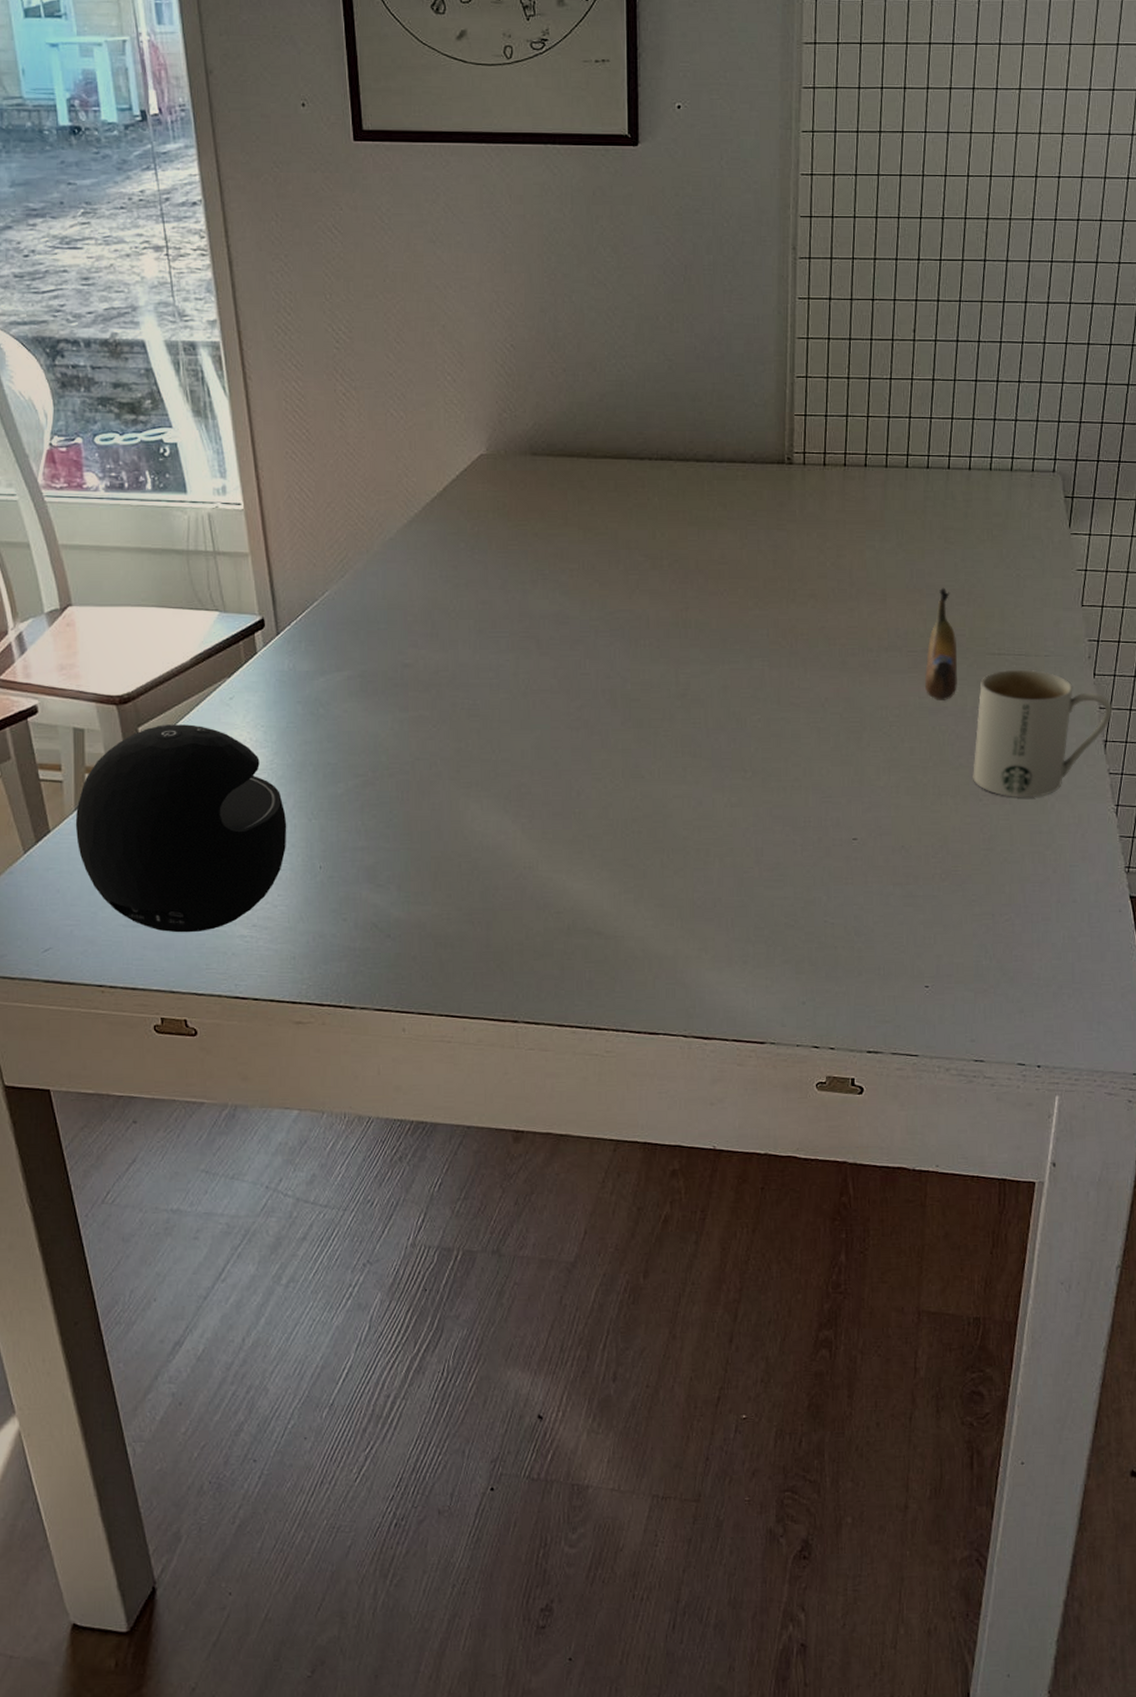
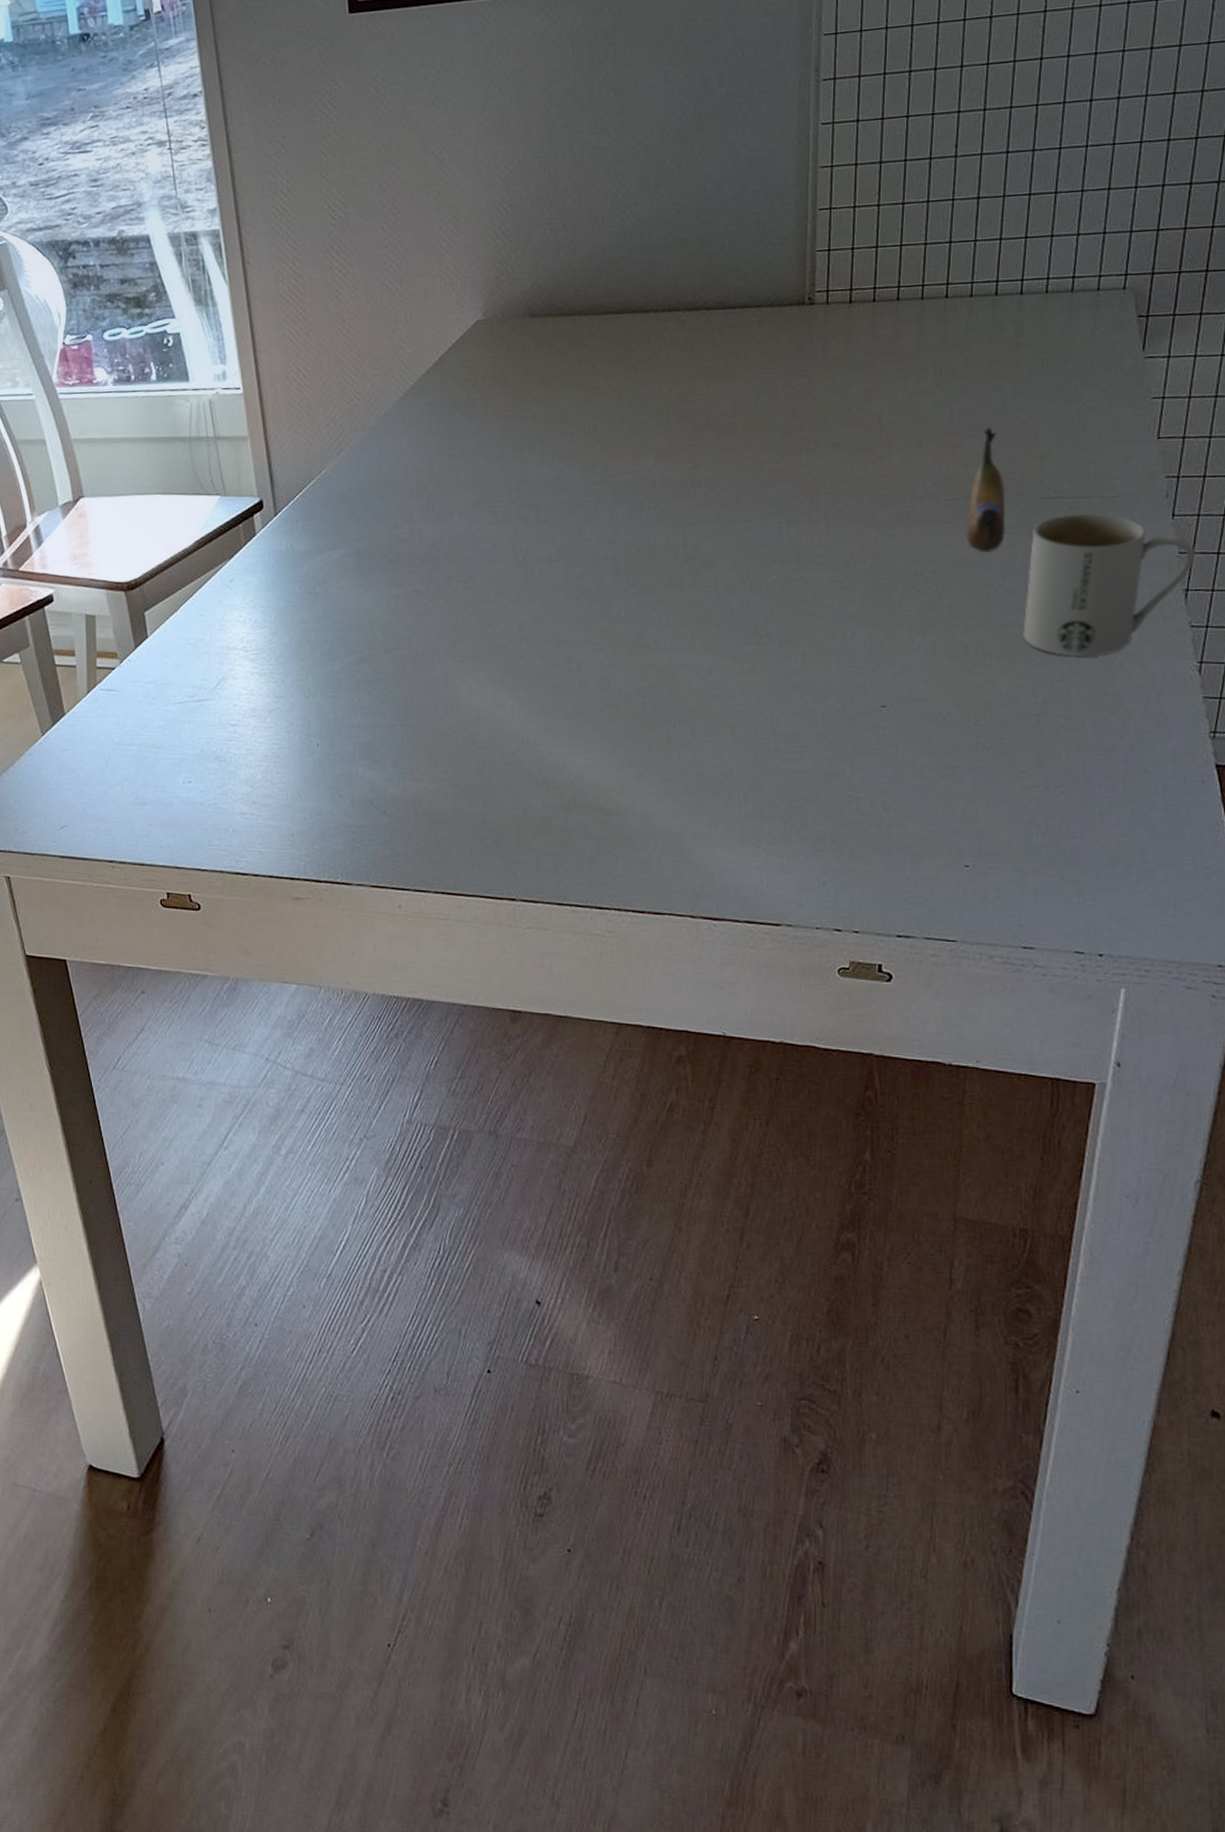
speaker: present [75,724,287,933] -> none [87,607,285,810]

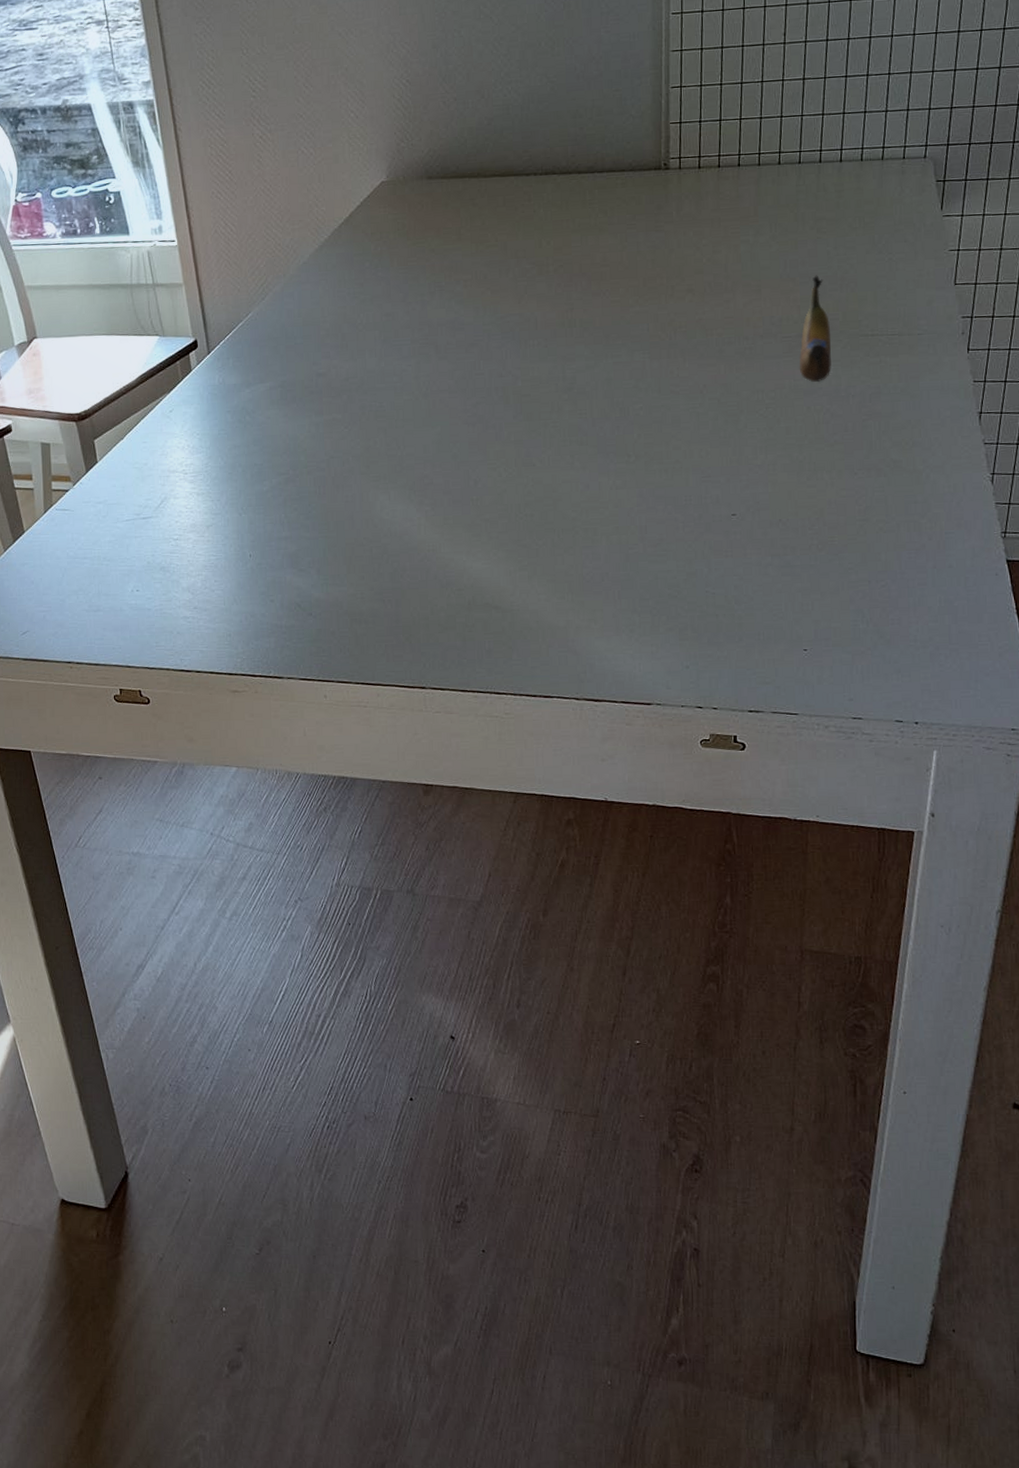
mug: present [1023,513,1196,656] -> none [847,348,987,470]

